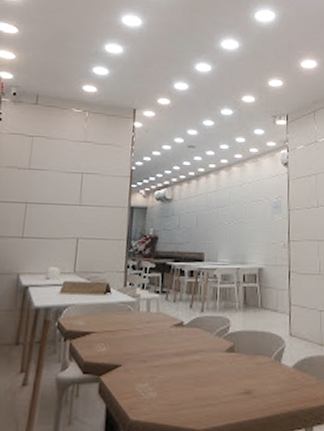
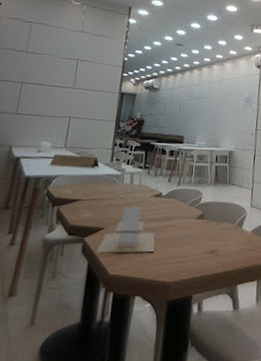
napkin holder: none [114,339,181,395] -> present [96,207,156,254]

